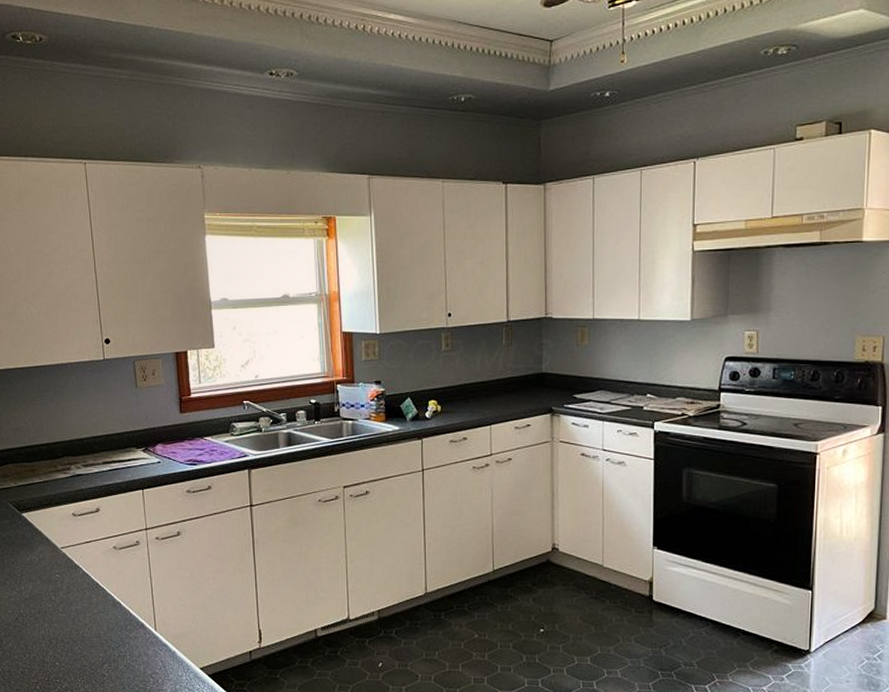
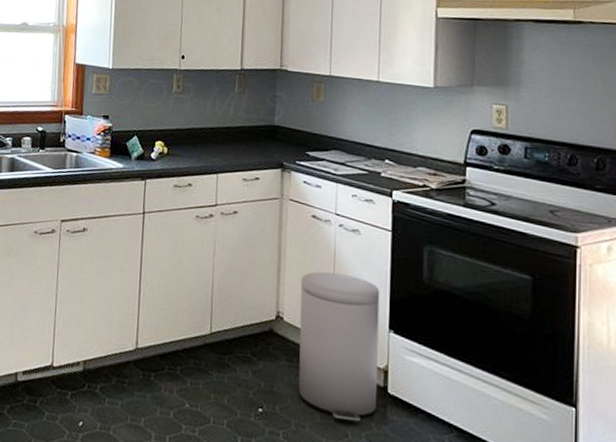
pedal bin: none [573,503,645,629] -> present [298,271,380,423]

